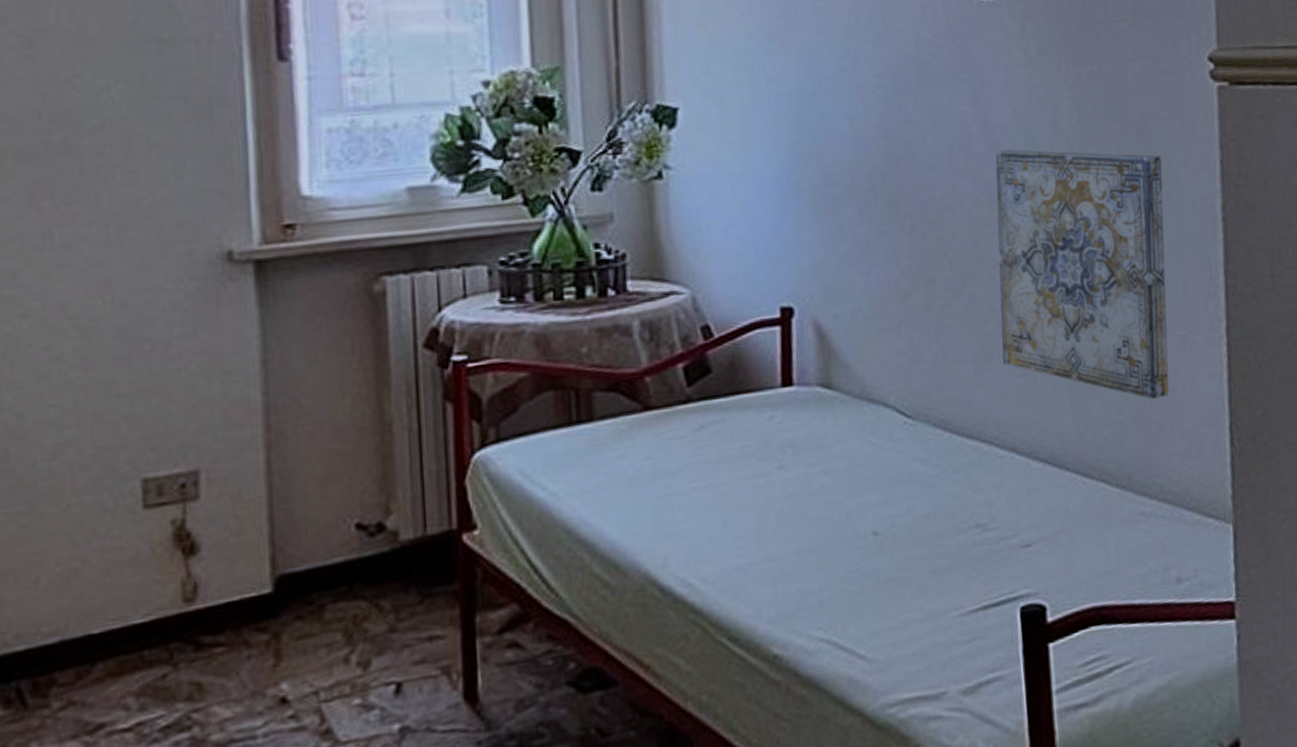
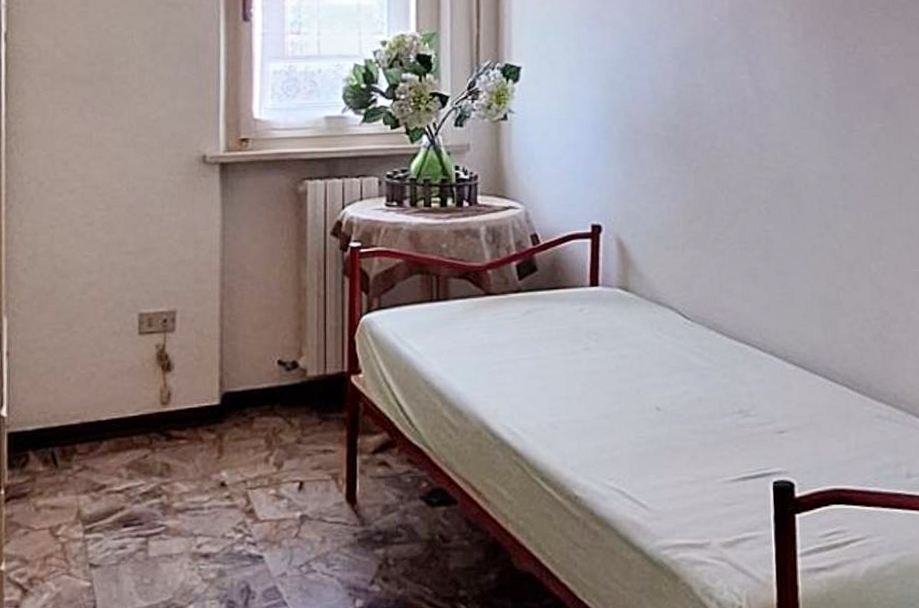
wall art: present [995,149,1169,399] -> none [765,111,906,322]

